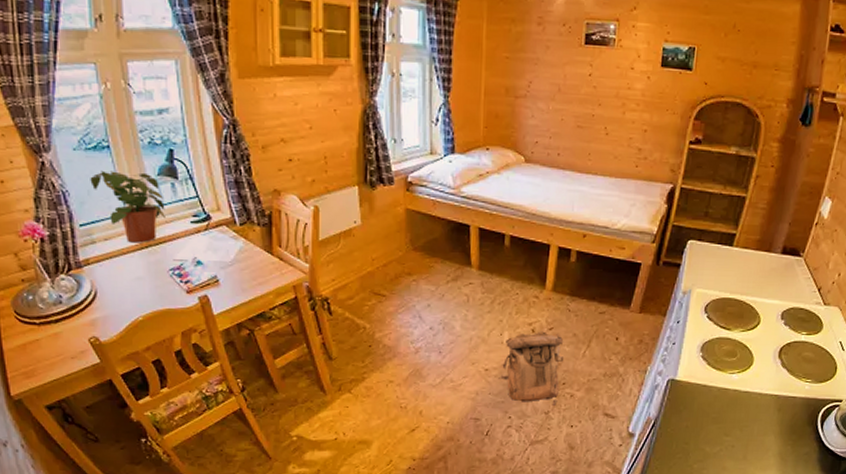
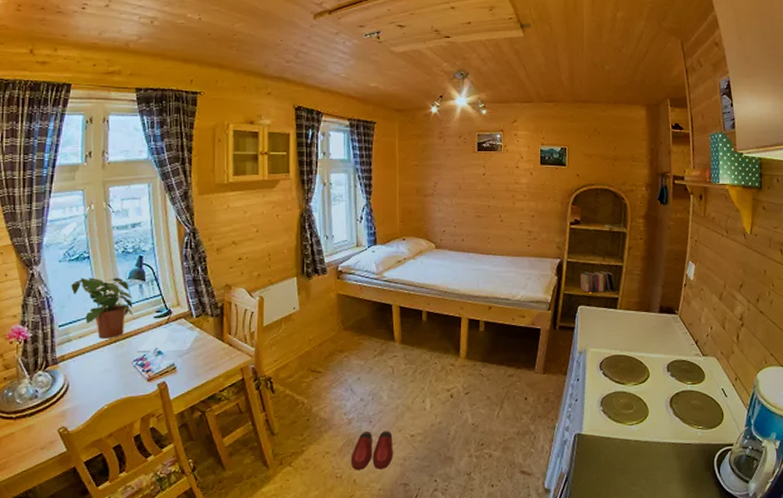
slippers: none [418,362,465,402] -> present [352,431,393,470]
backpack: present [498,331,564,406] -> none [423,396,481,466]
books: none [693,201,736,227] -> present [580,271,618,292]

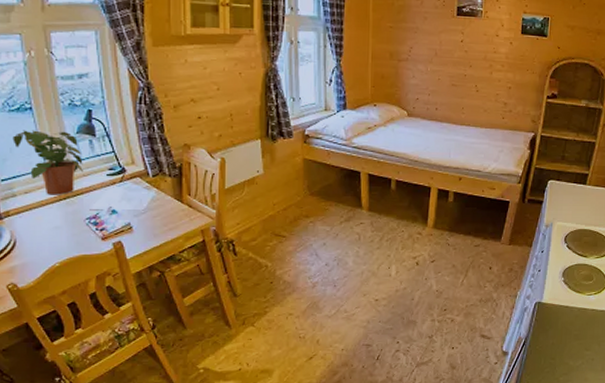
slippers: present [352,431,393,470] -> none [315,295,357,331]
books: present [580,271,618,292] -> none [552,147,588,168]

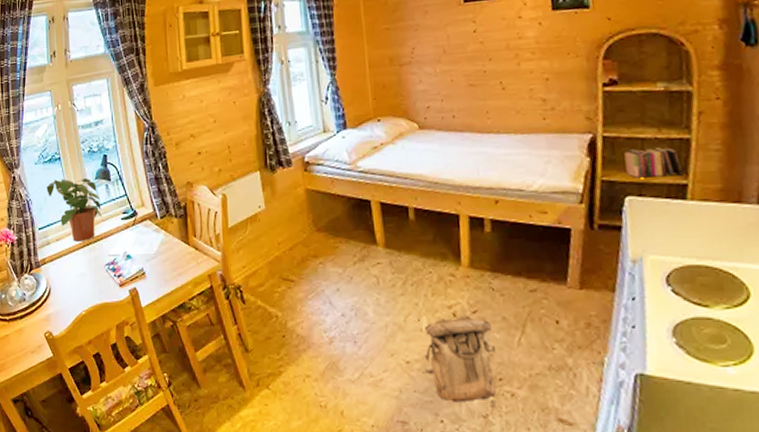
backpack: none [387,264,445,330] -> present [422,315,497,407]
books: none [552,147,588,168] -> present [624,147,685,178]

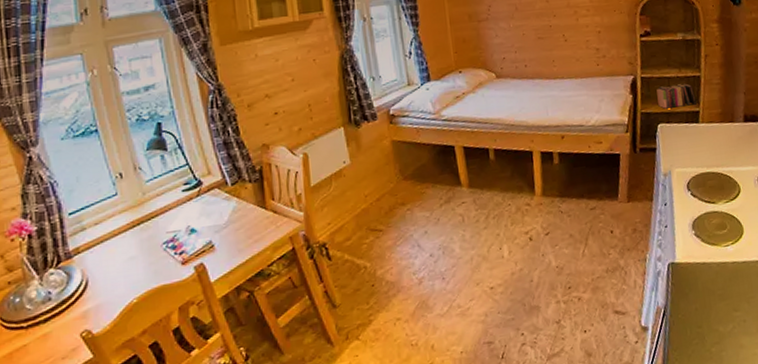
potted plant: present [46,177,103,242] -> none [78,150,158,223]
backpack: present [422,315,497,407] -> none [505,237,567,315]

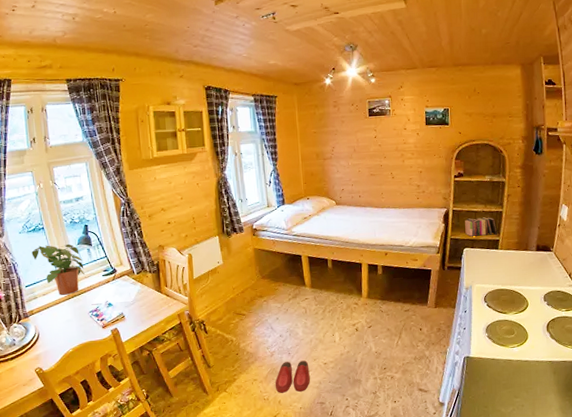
potted plant: none [78,150,158,223] -> present [31,243,86,295]
slippers: none [426,286,473,335] -> present [275,360,310,393]

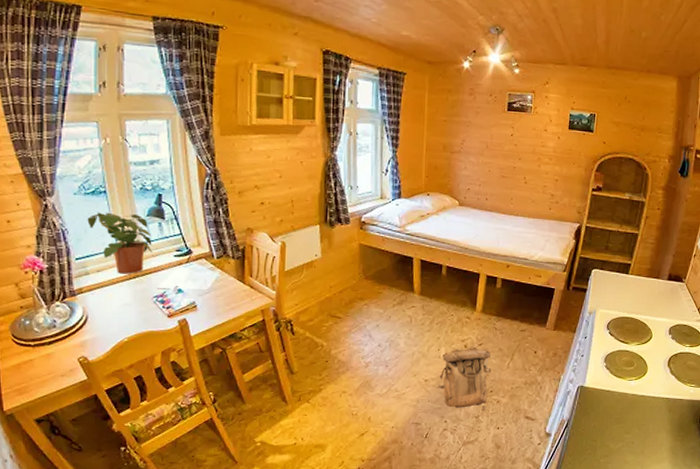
slippers: present [275,360,310,393] -> none [367,375,408,409]
backpack: none [335,329,383,387] -> present [436,347,492,410]
books: present [465,217,498,237] -> none [596,237,631,258]

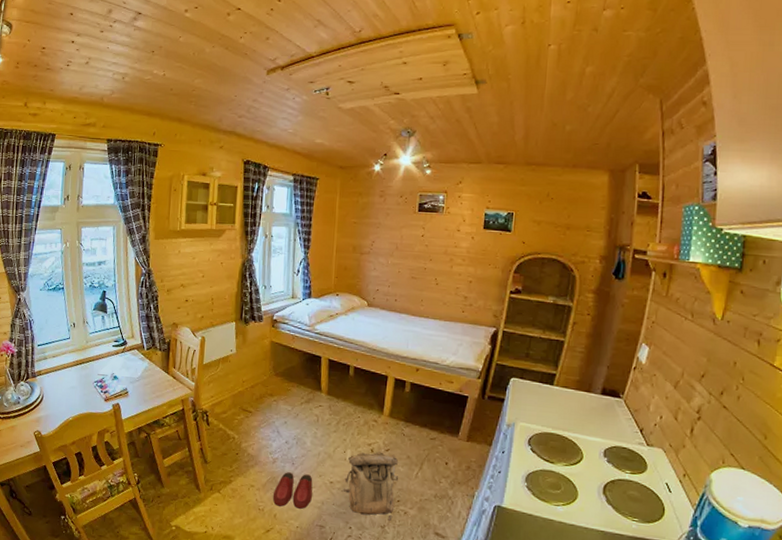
potted plant: present [87,212,153,274] -> none [48,305,97,361]
slippers: none [367,375,408,409] -> present [273,472,313,509]

